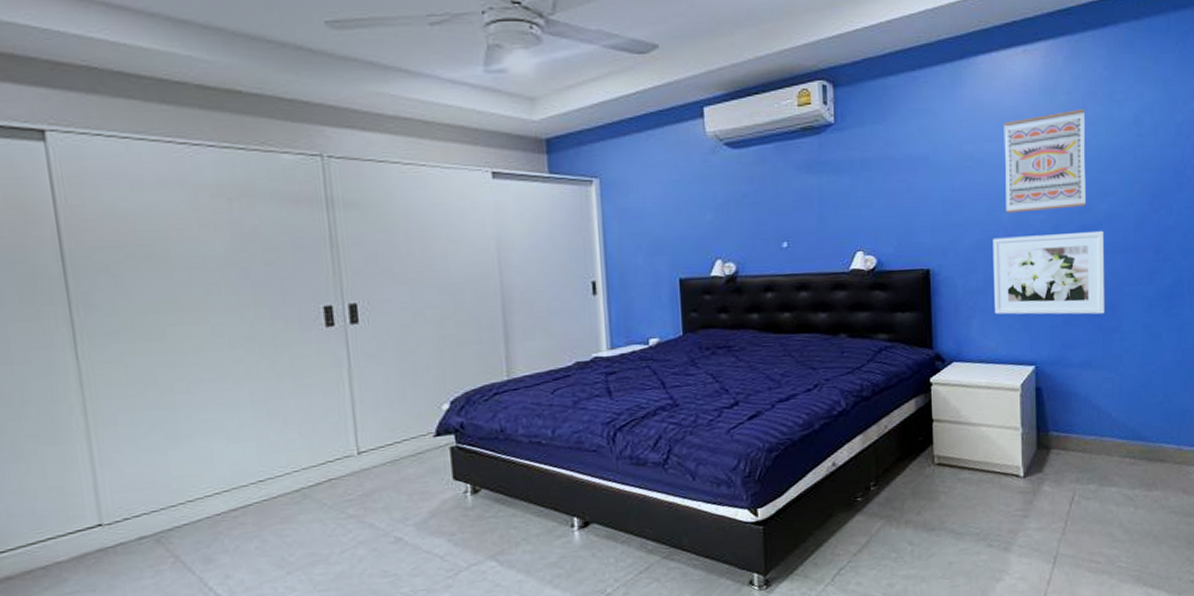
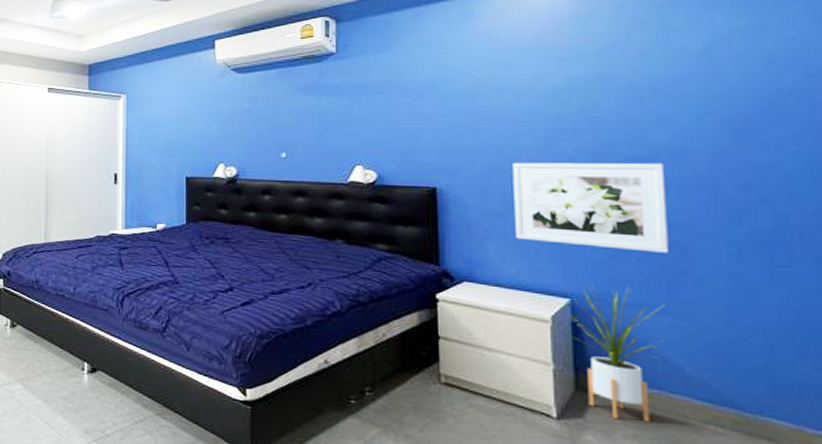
wall art: present [1004,109,1086,214] -> none [525,38,636,139]
house plant: none [1031,347,1101,467] -> present [565,281,665,422]

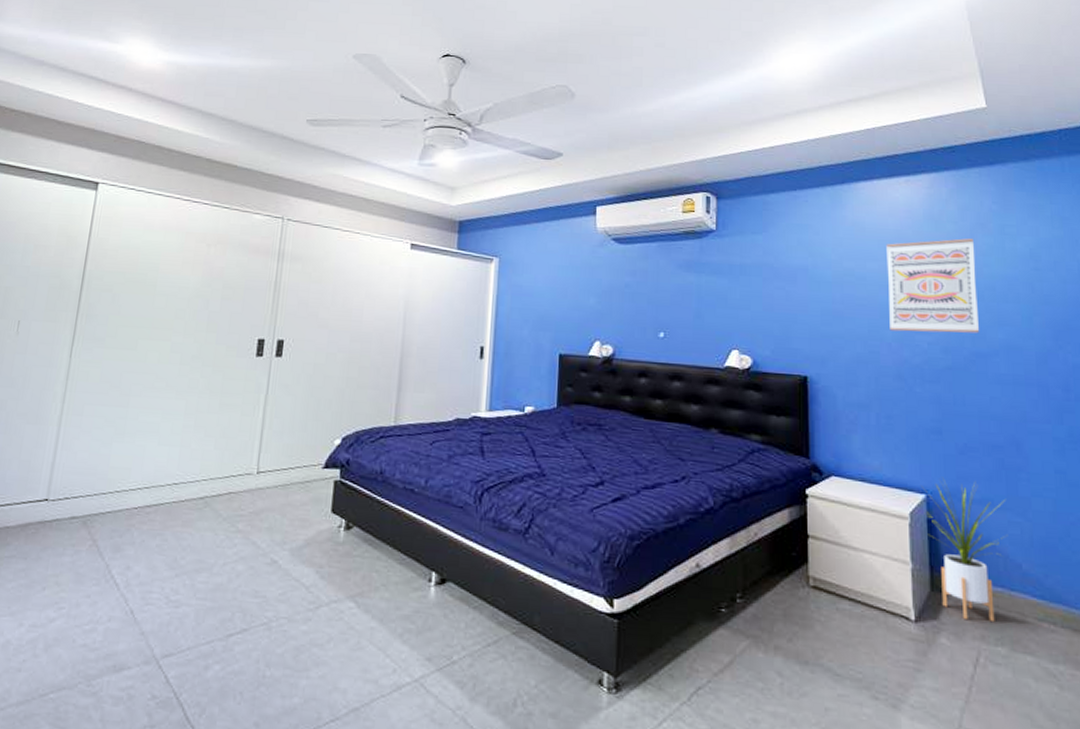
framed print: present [513,162,668,253] -> none [876,353,1007,449]
wall art: none [525,38,636,139] -> present [886,238,979,334]

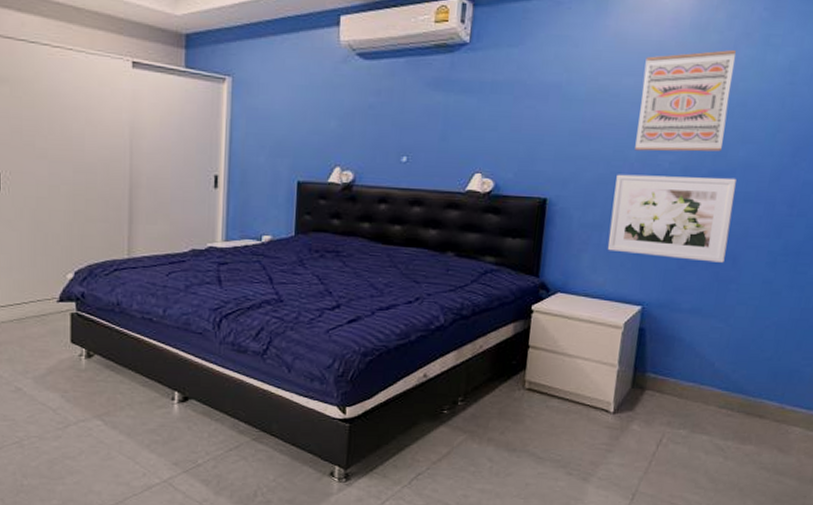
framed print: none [876,353,1007,449] -> present [608,174,736,263]
house plant: present [921,477,1005,621] -> none [637,290,712,410]

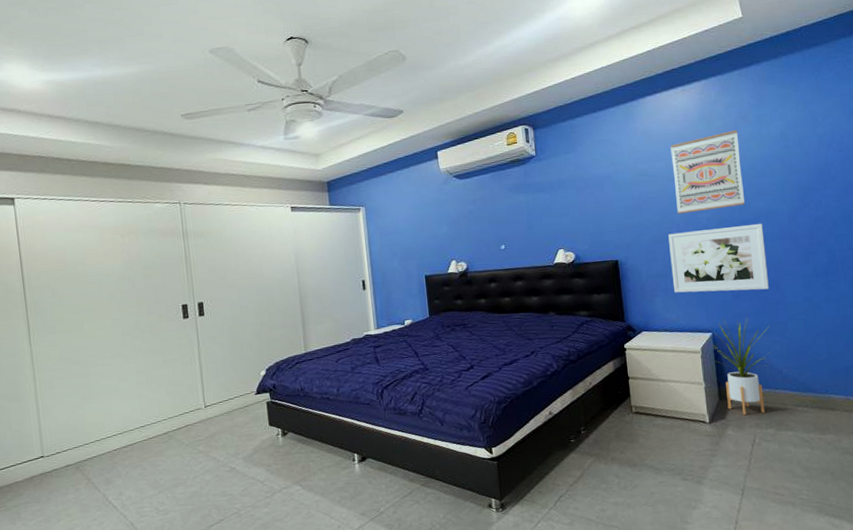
house plant: none [637,290,712,410] -> present [708,317,769,415]

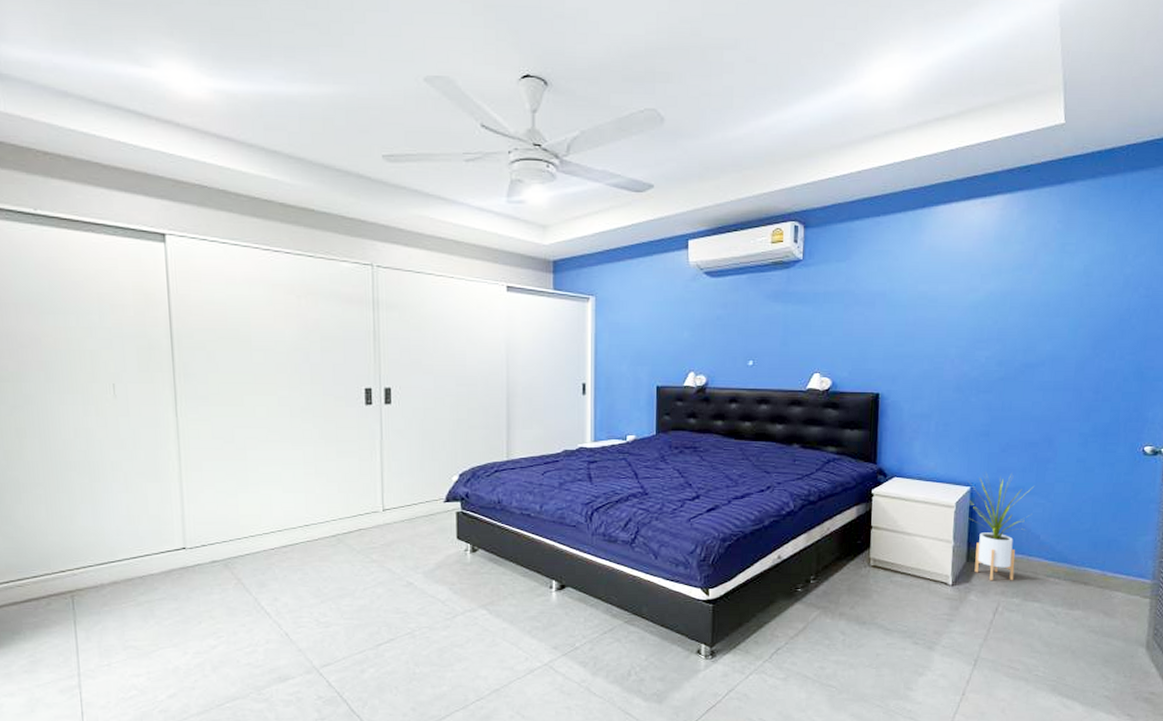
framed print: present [668,223,769,293] -> none [936,369,1046,445]
wall art: present [670,130,745,214] -> none [954,258,1037,348]

